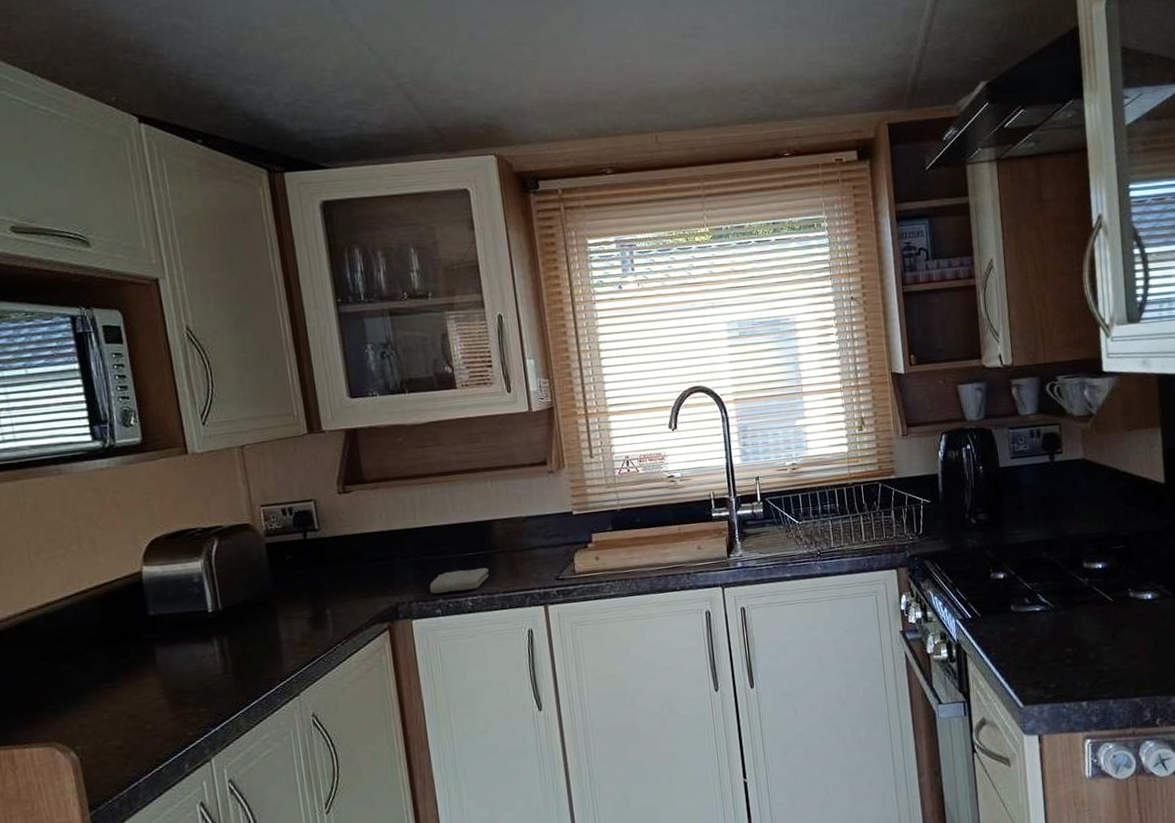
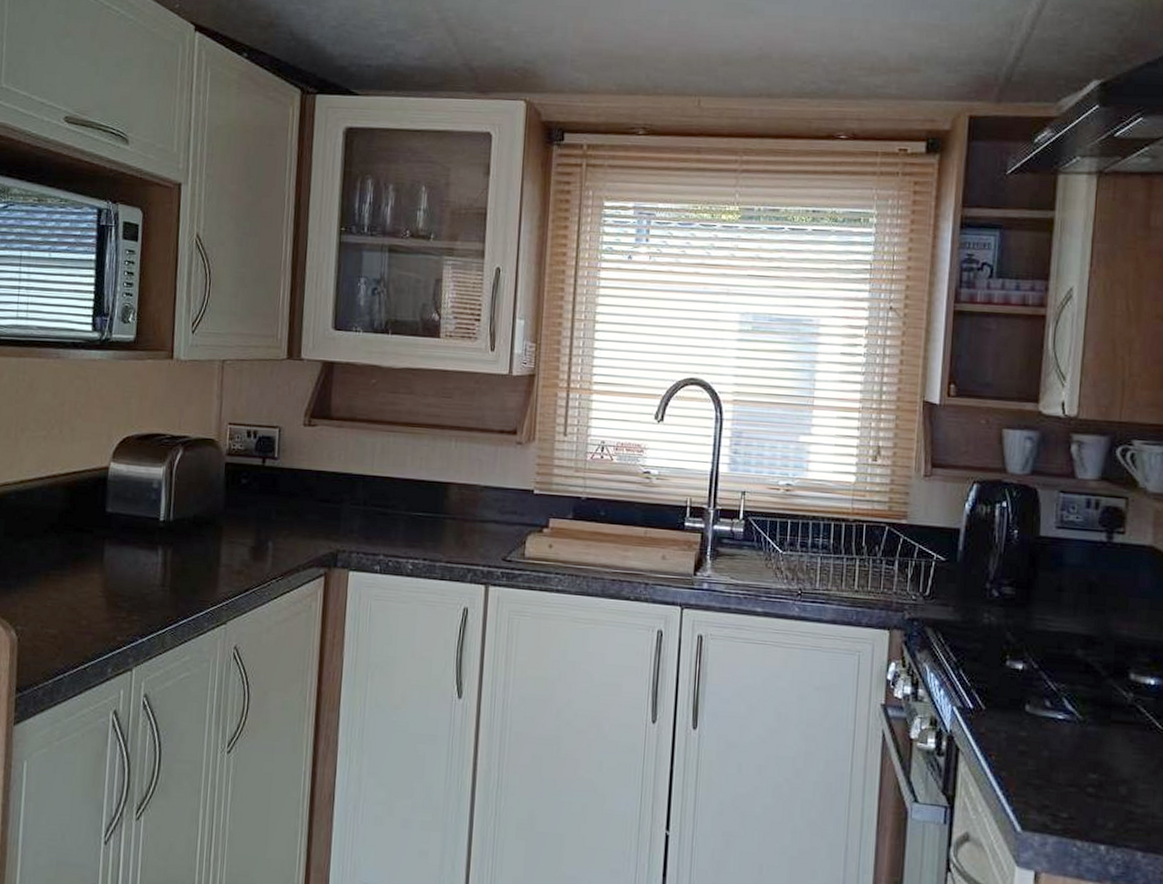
washcloth: present [430,568,489,594] -> none [373,528,435,553]

